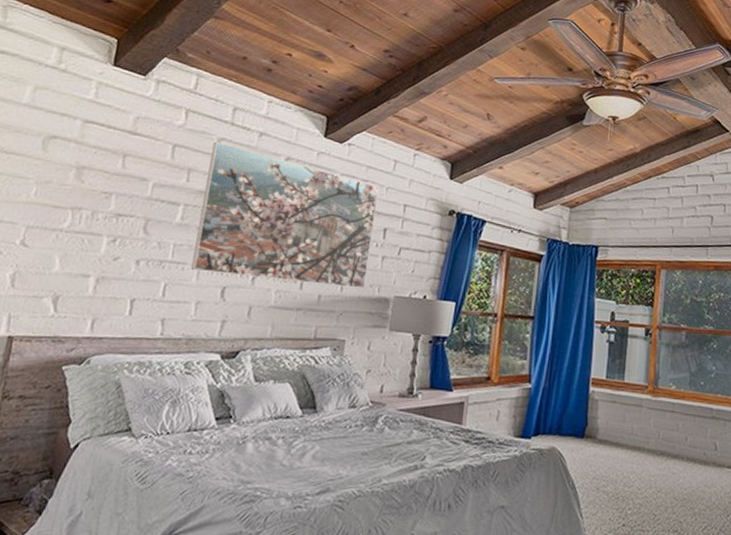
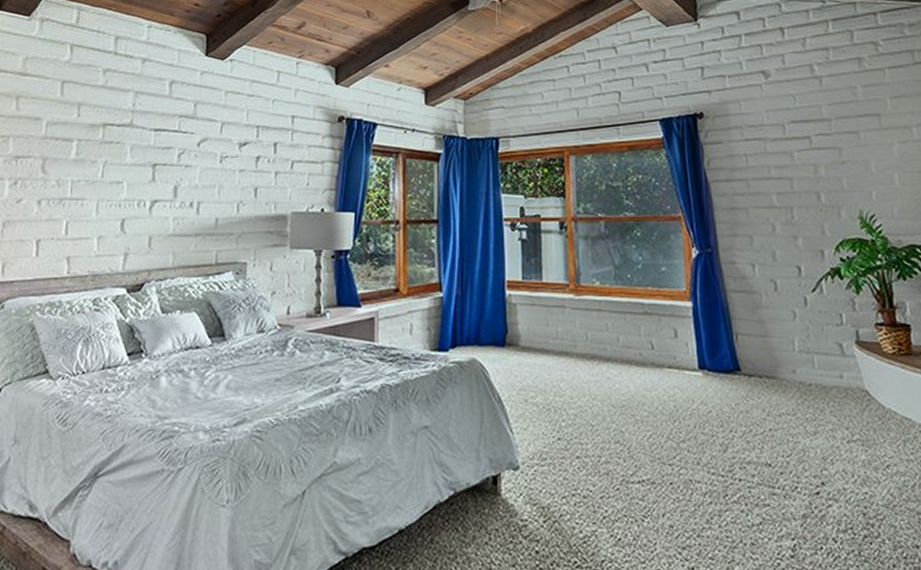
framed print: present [190,141,380,289] -> none [89,73,266,208]

